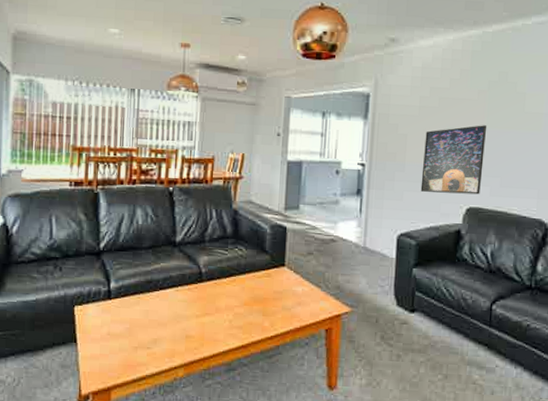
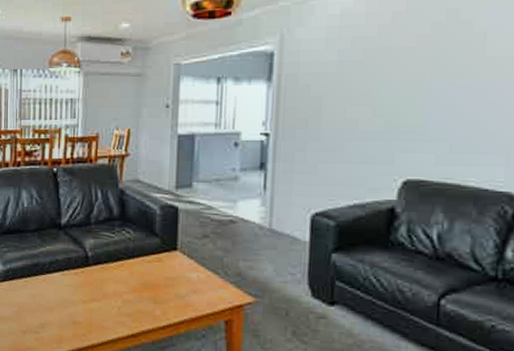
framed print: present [420,125,487,195] -> none [340,78,431,164]

